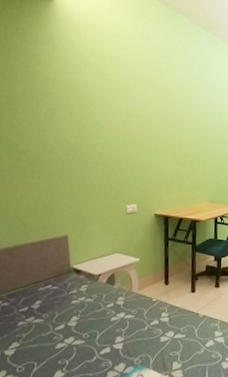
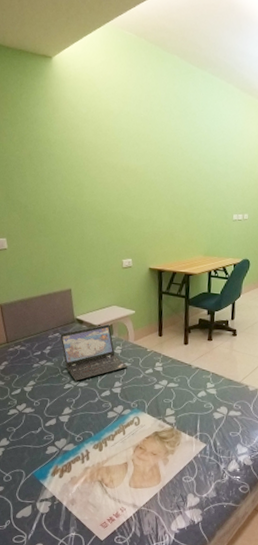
laptop: none [53,273,132,339] -> present [60,324,129,381]

